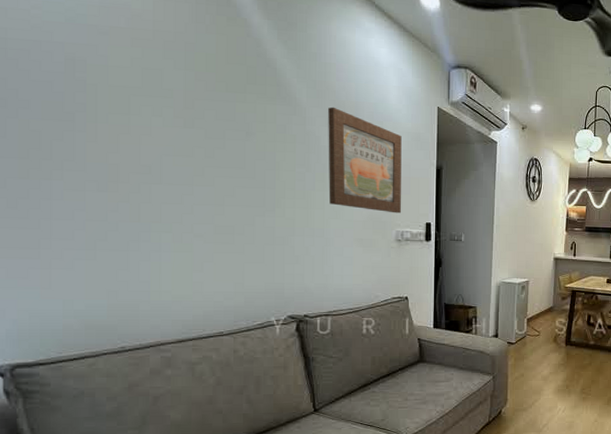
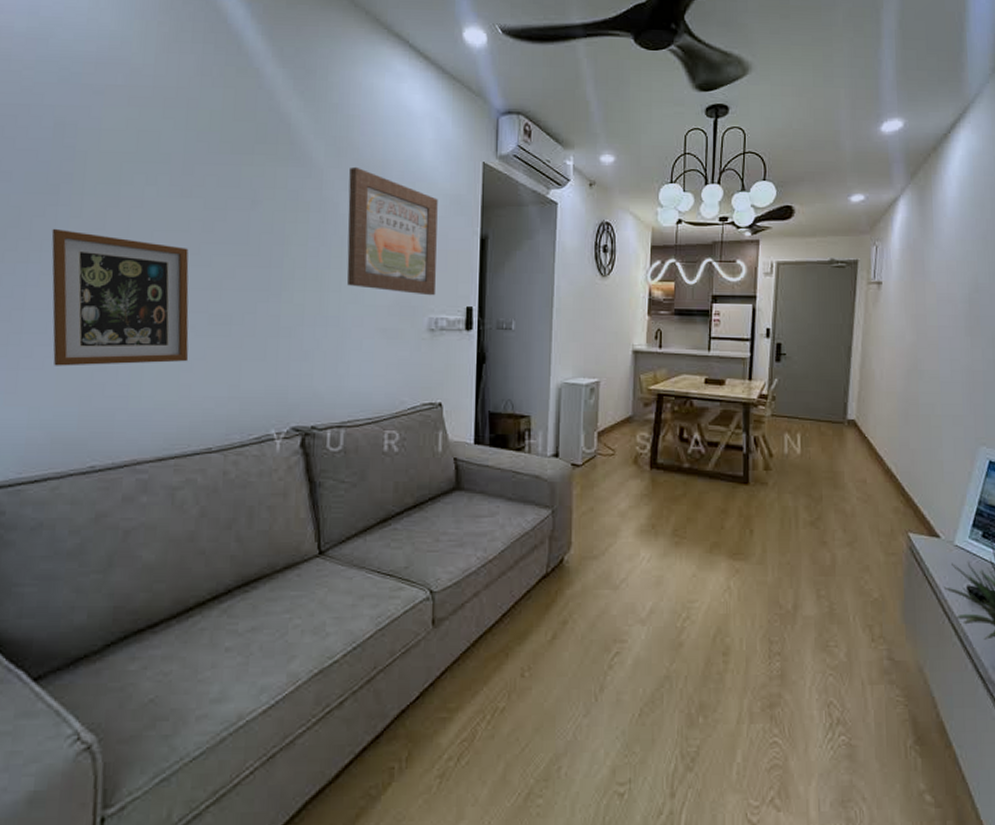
picture frame: none [71,150,199,267] -> present [51,228,189,366]

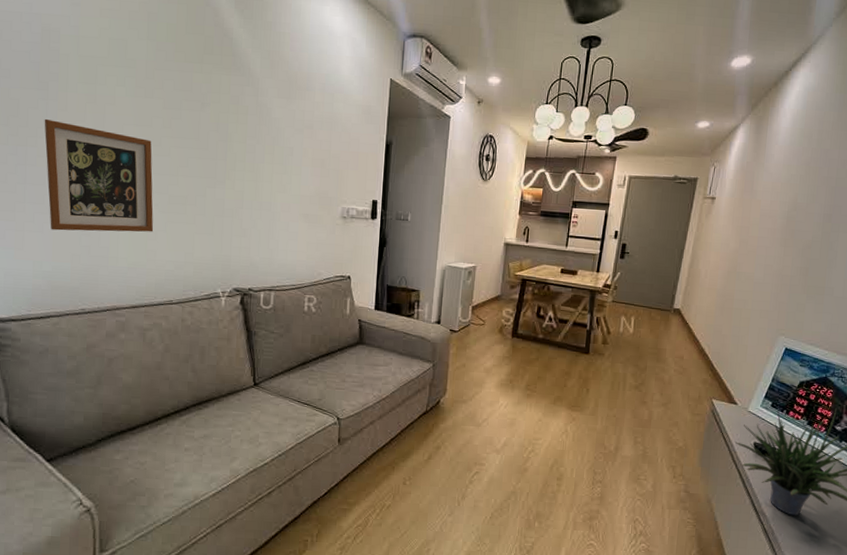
wall art: present [347,166,438,296] -> none [277,77,352,190]

